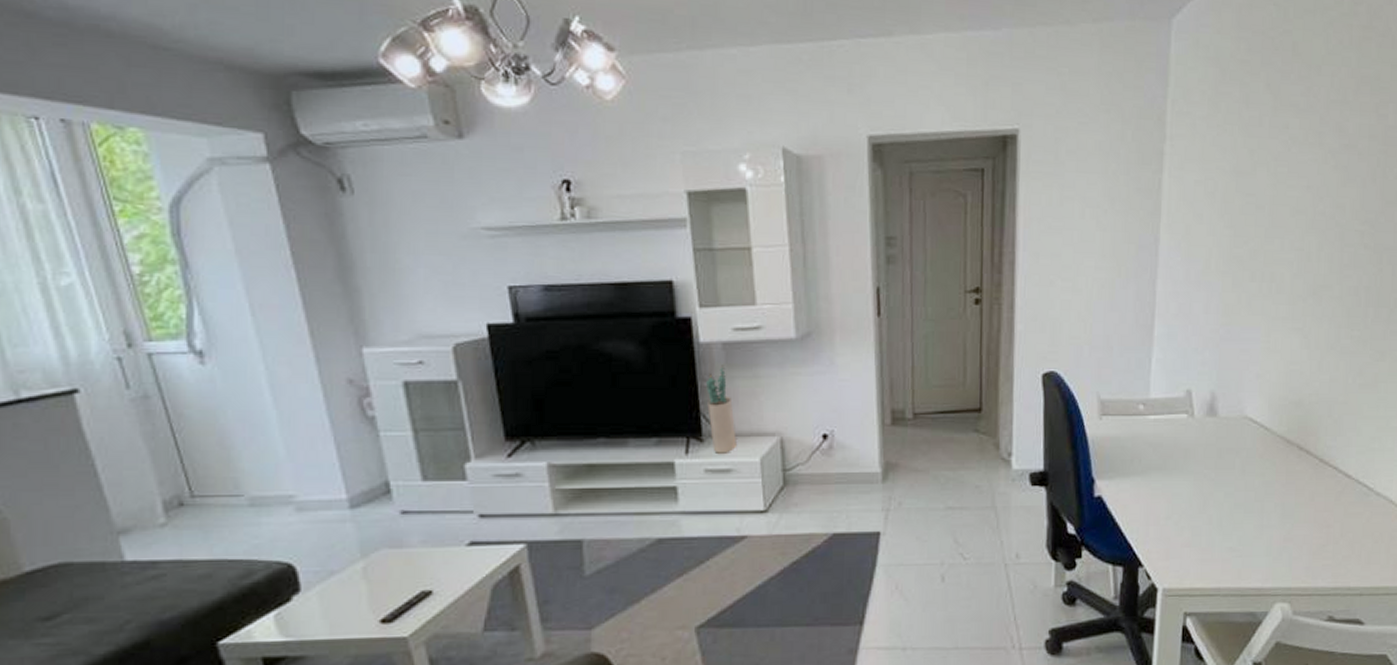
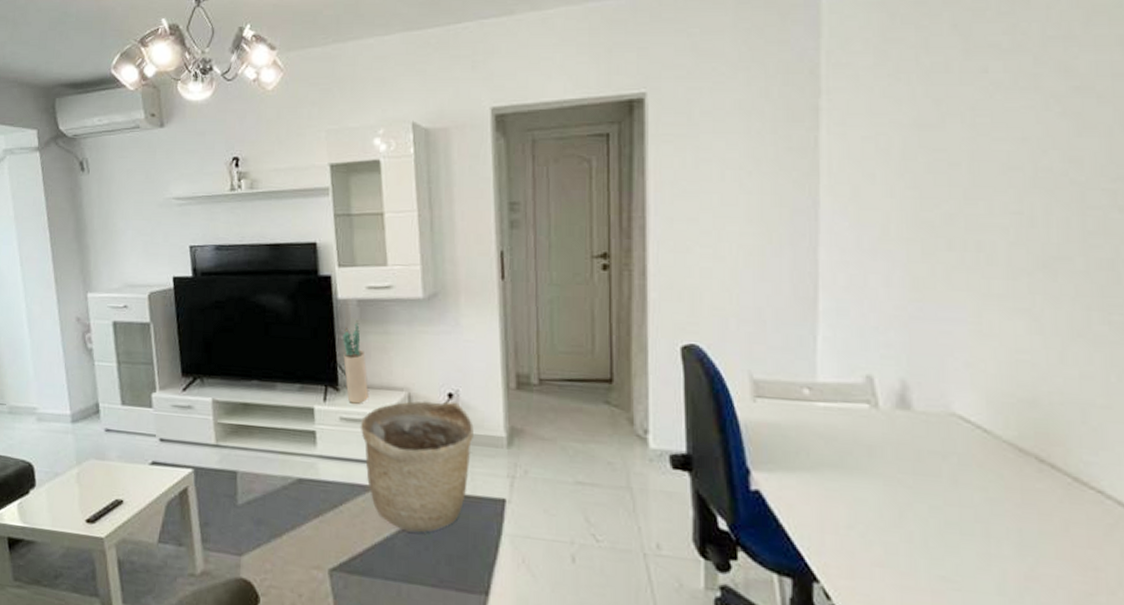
basket: none [727,443,849,577] -> present [360,401,474,533]

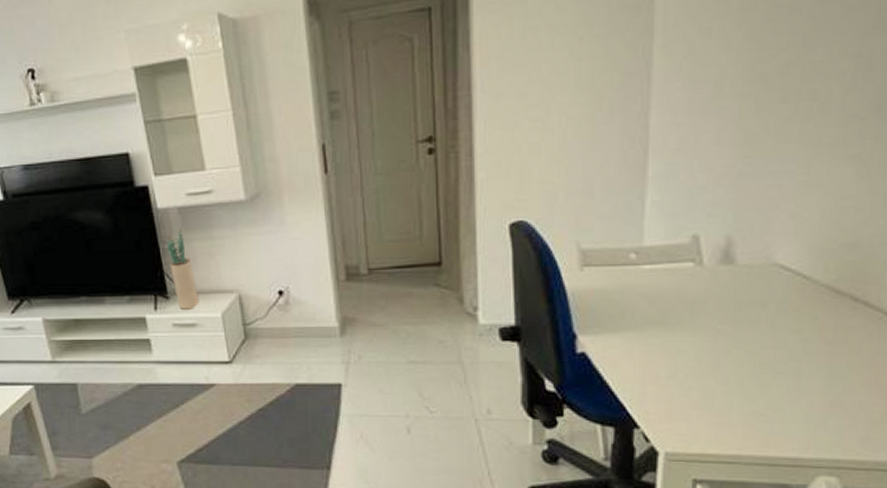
basket: present [360,401,474,533] -> none [193,299,306,422]

